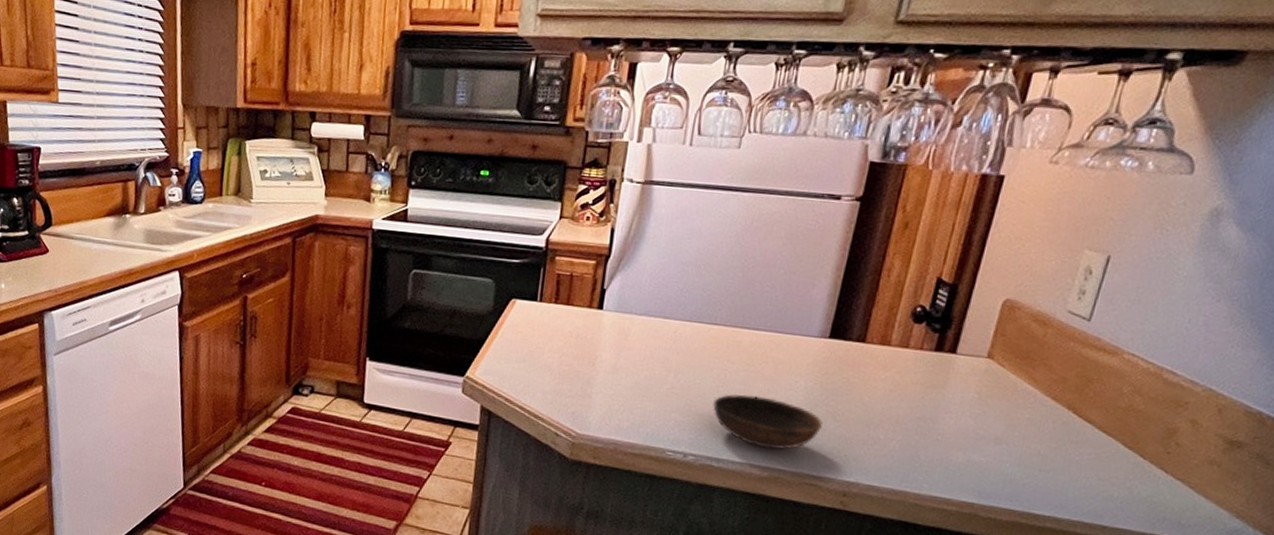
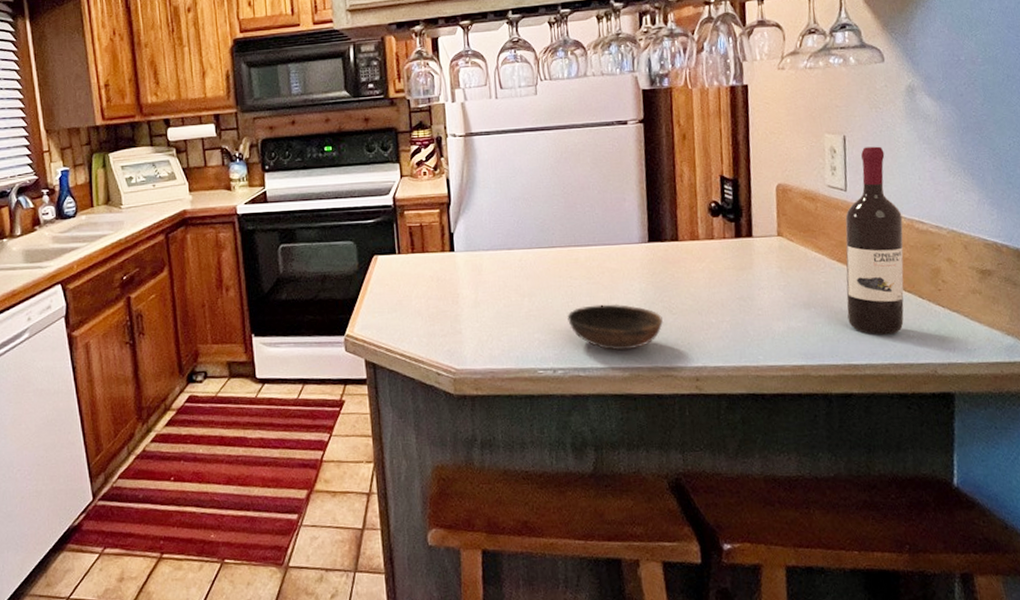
wine bottle: none [1043,273,1155,491] -> present [845,146,904,335]

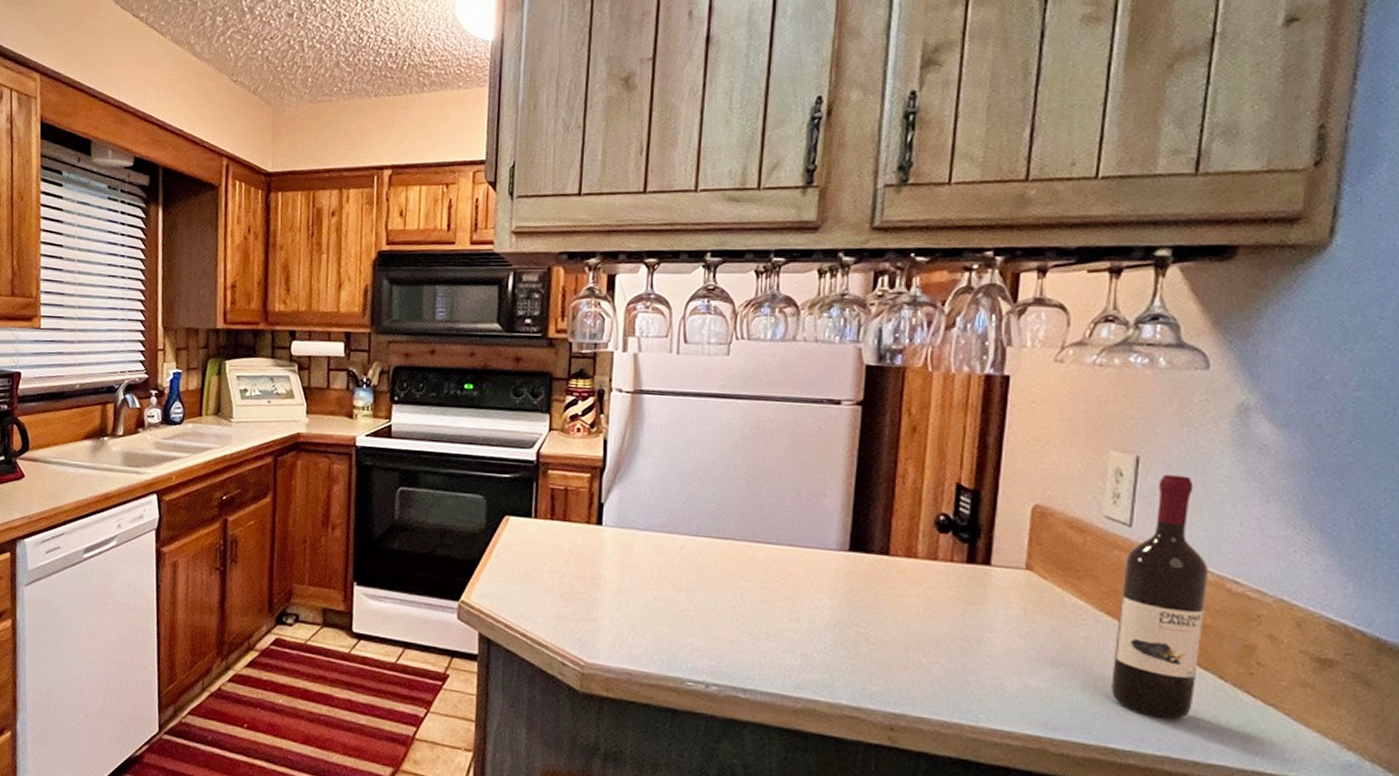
bowl: present [567,304,664,351] -> none [732,615,857,678]

